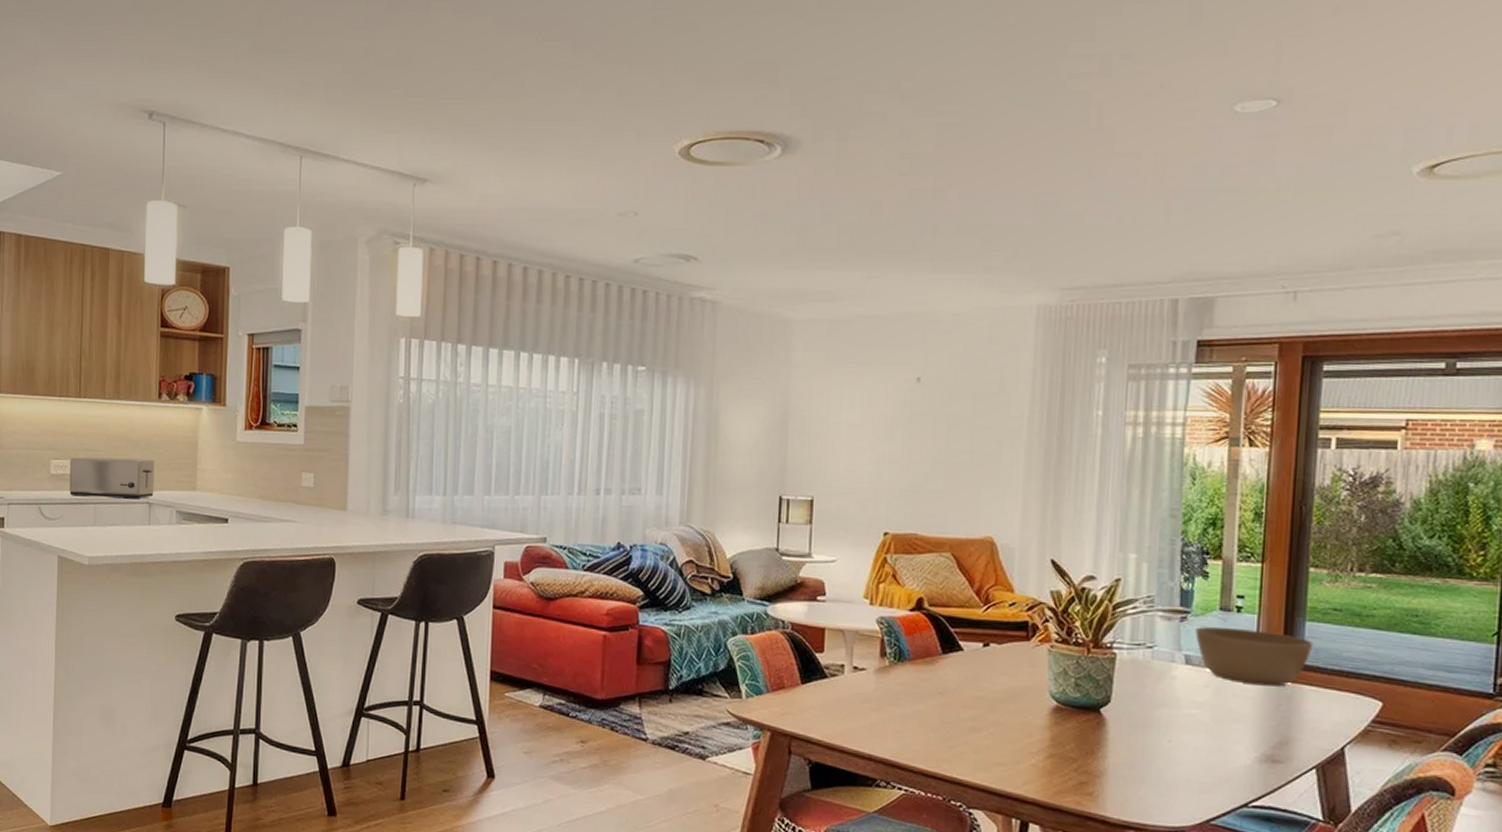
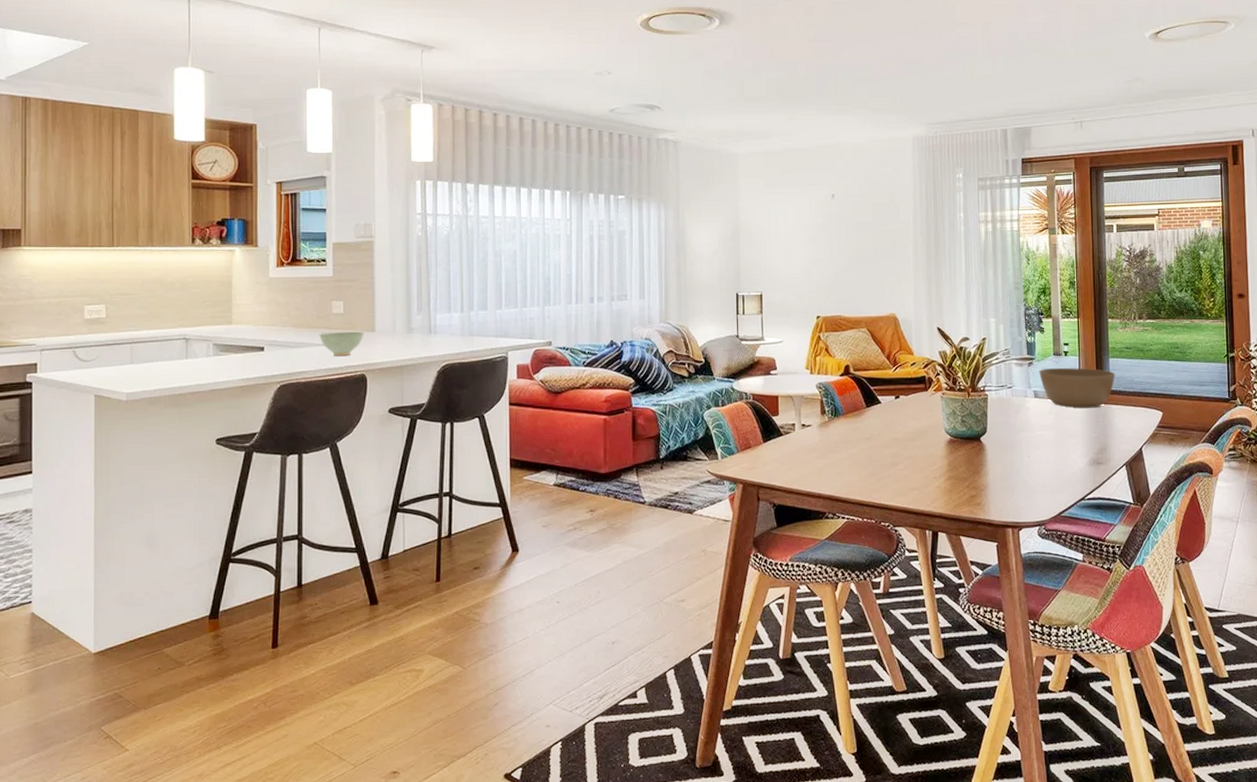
toaster: present [69,457,155,499] -> none [105,299,190,338]
bowl: none [286,507,335,535] -> present [319,331,364,356]

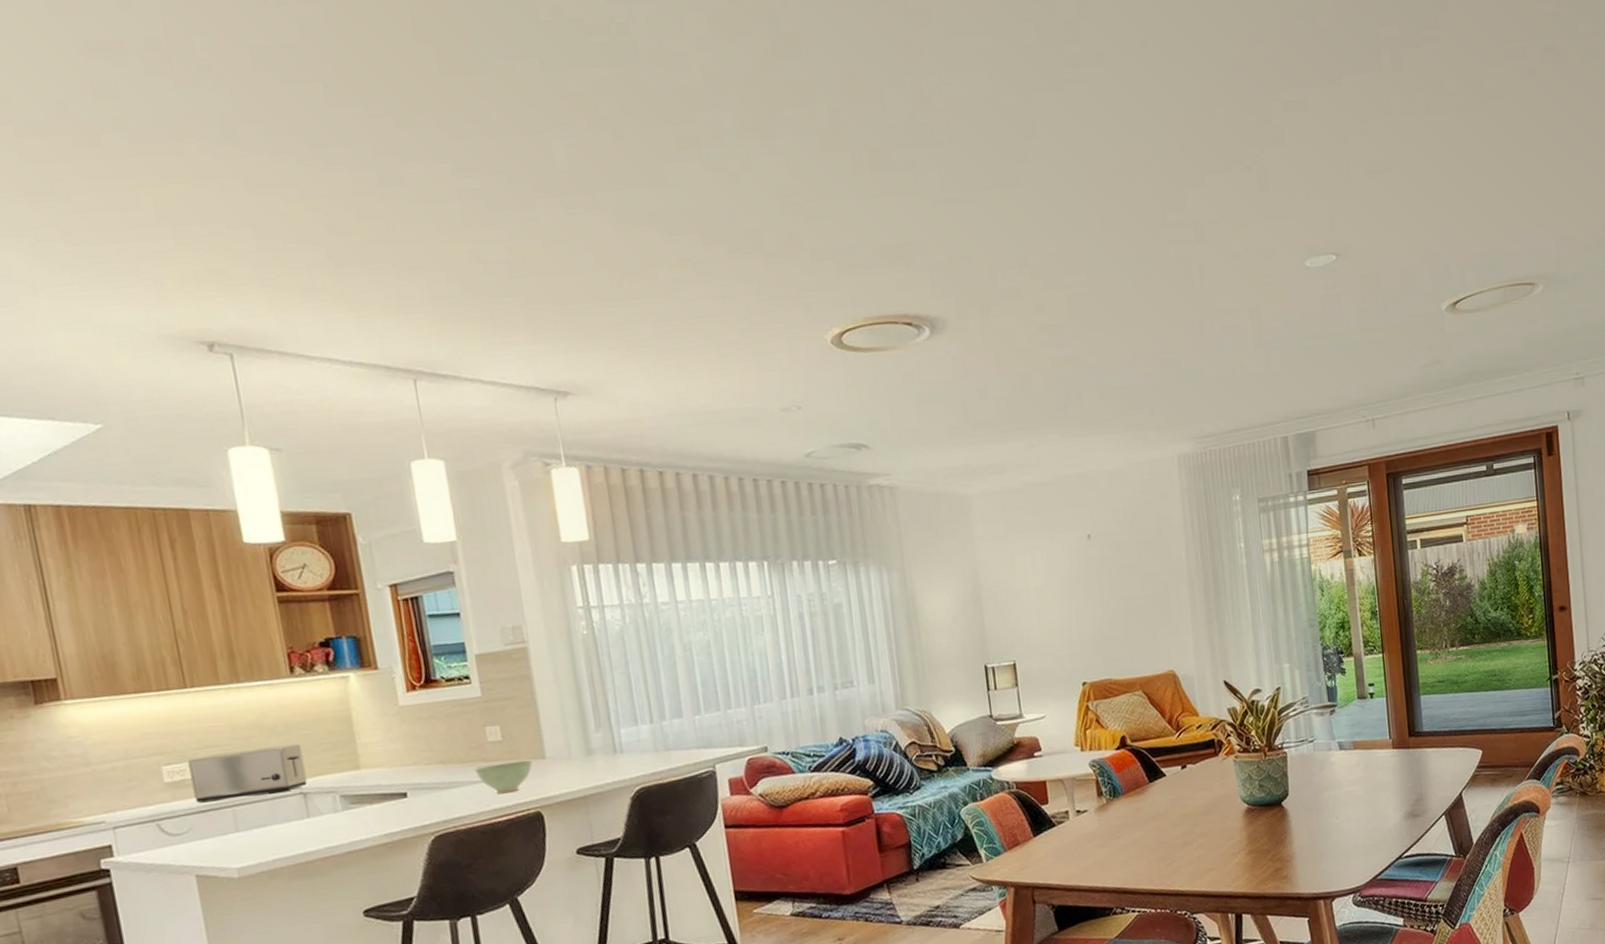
toaster: none [105,299,190,338] -> present [188,743,308,803]
bowl: present [1039,368,1116,409] -> none [1342,709,1429,757]

